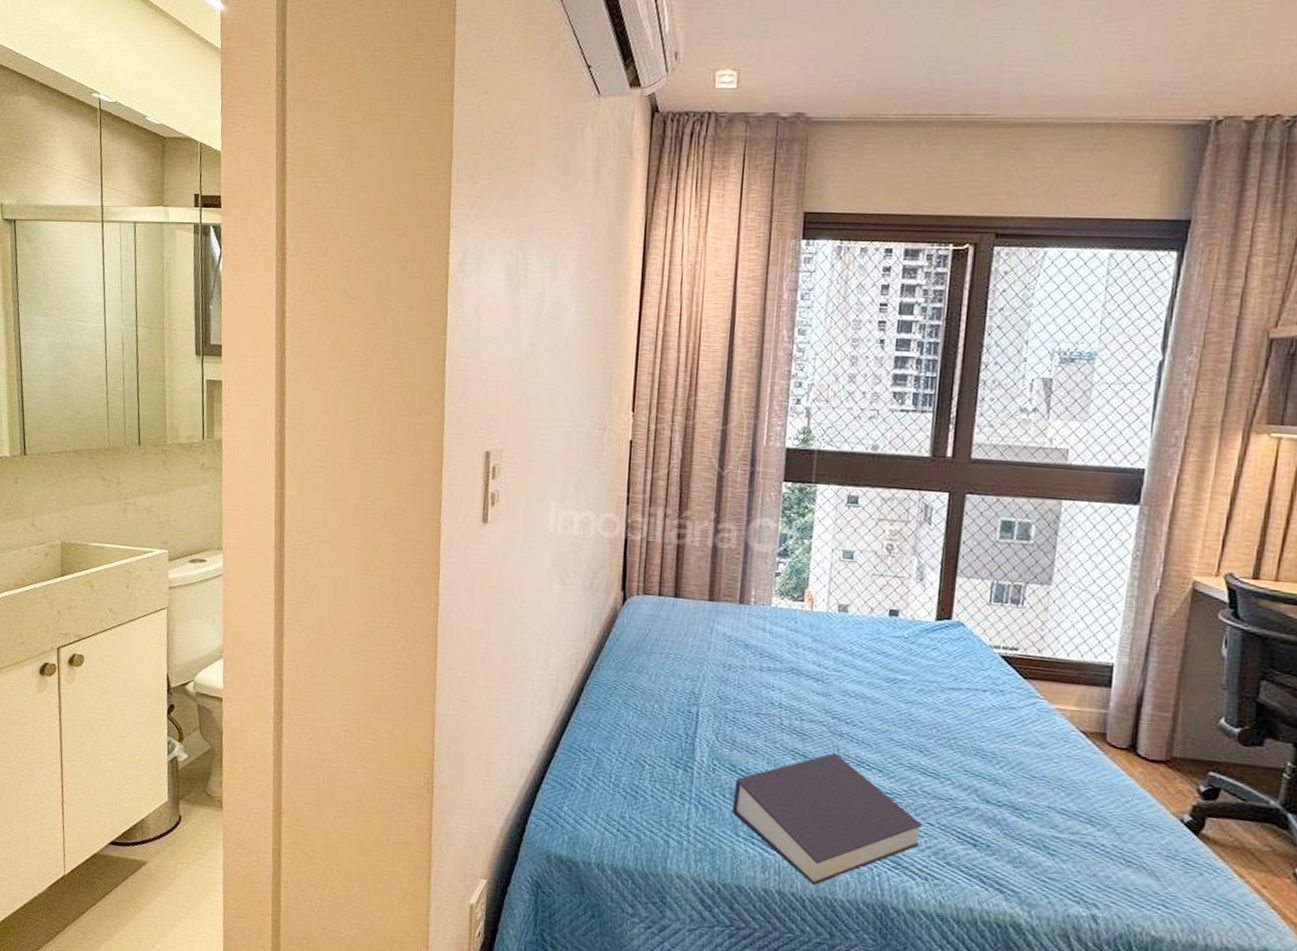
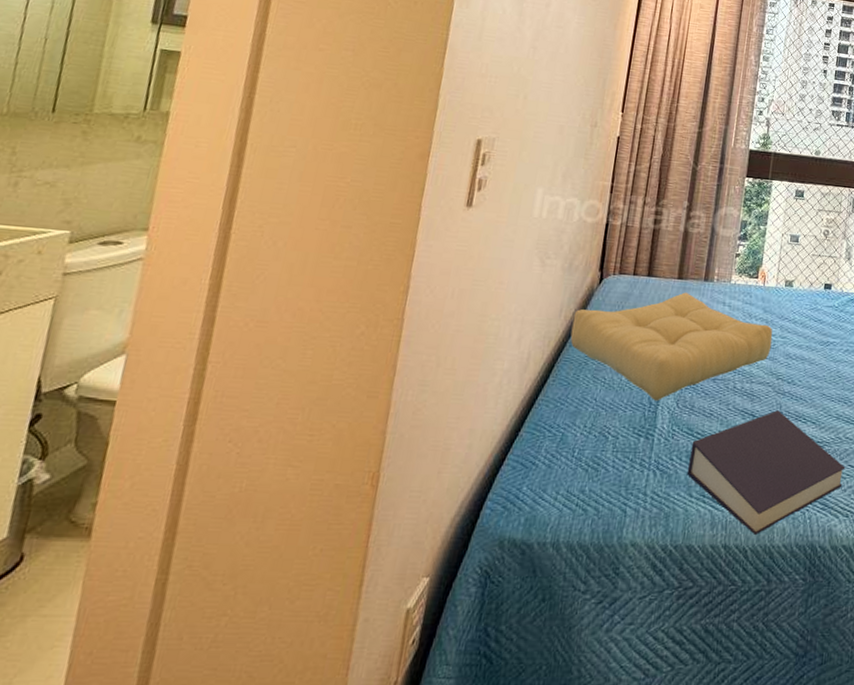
seat cushion: none [597,615,825,733] -> present [570,292,773,402]

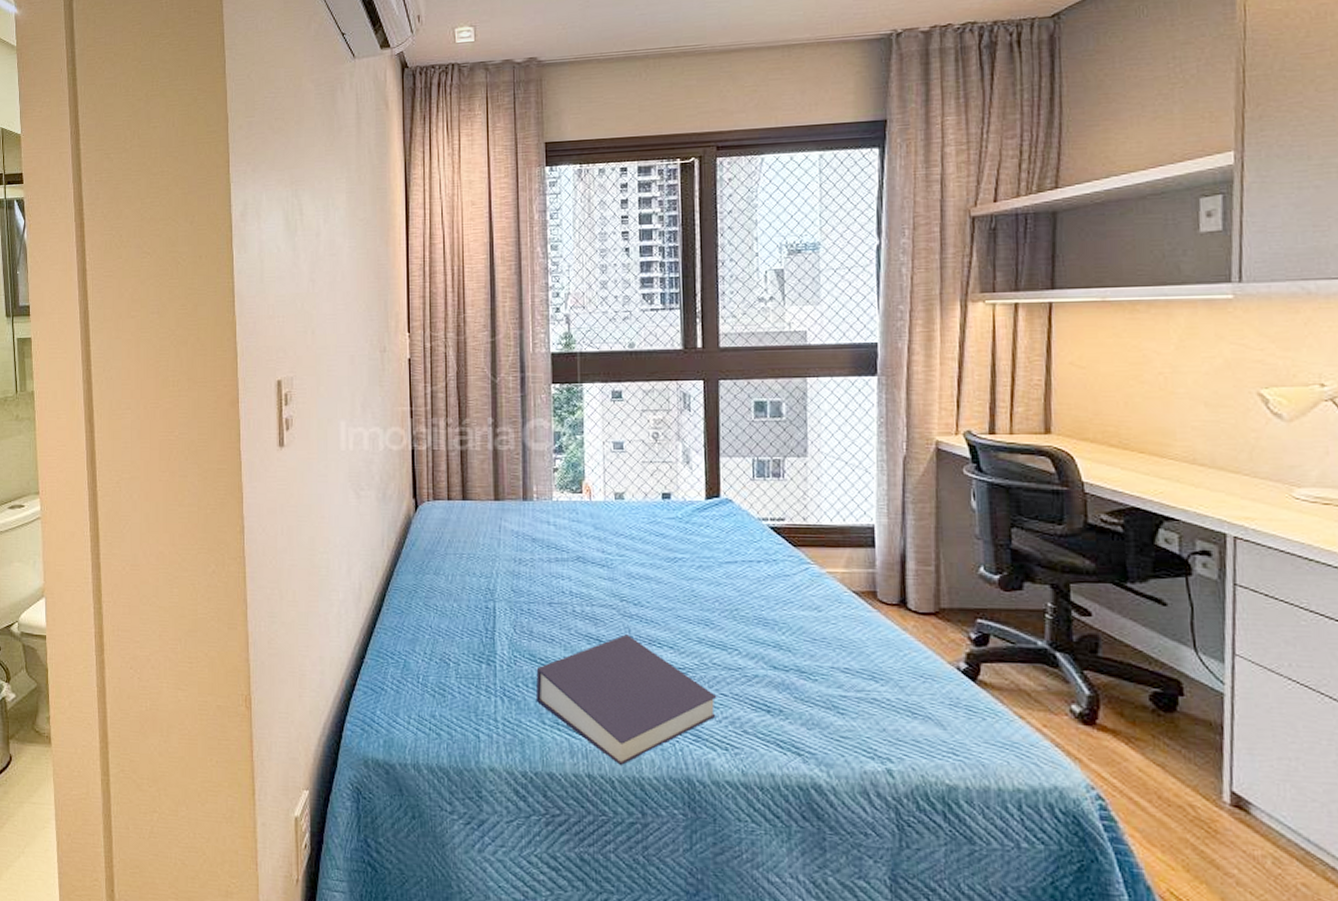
seat cushion: present [570,292,773,402] -> none [396,514,609,628]

